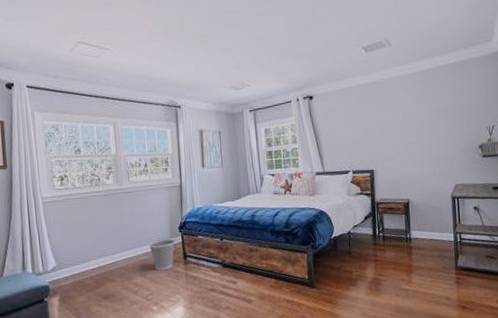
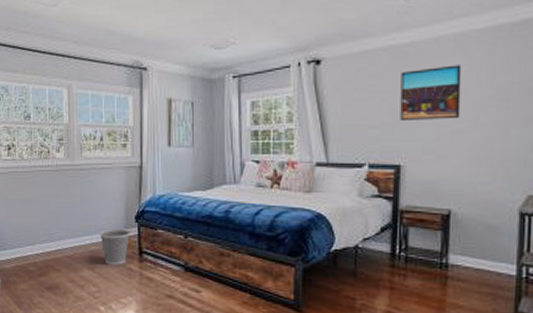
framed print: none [368,97,409,138] -> present [400,65,462,120]

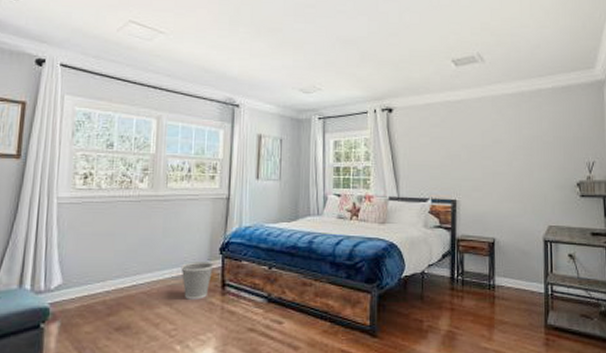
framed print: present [400,65,462,120] -> none [454,120,499,163]

